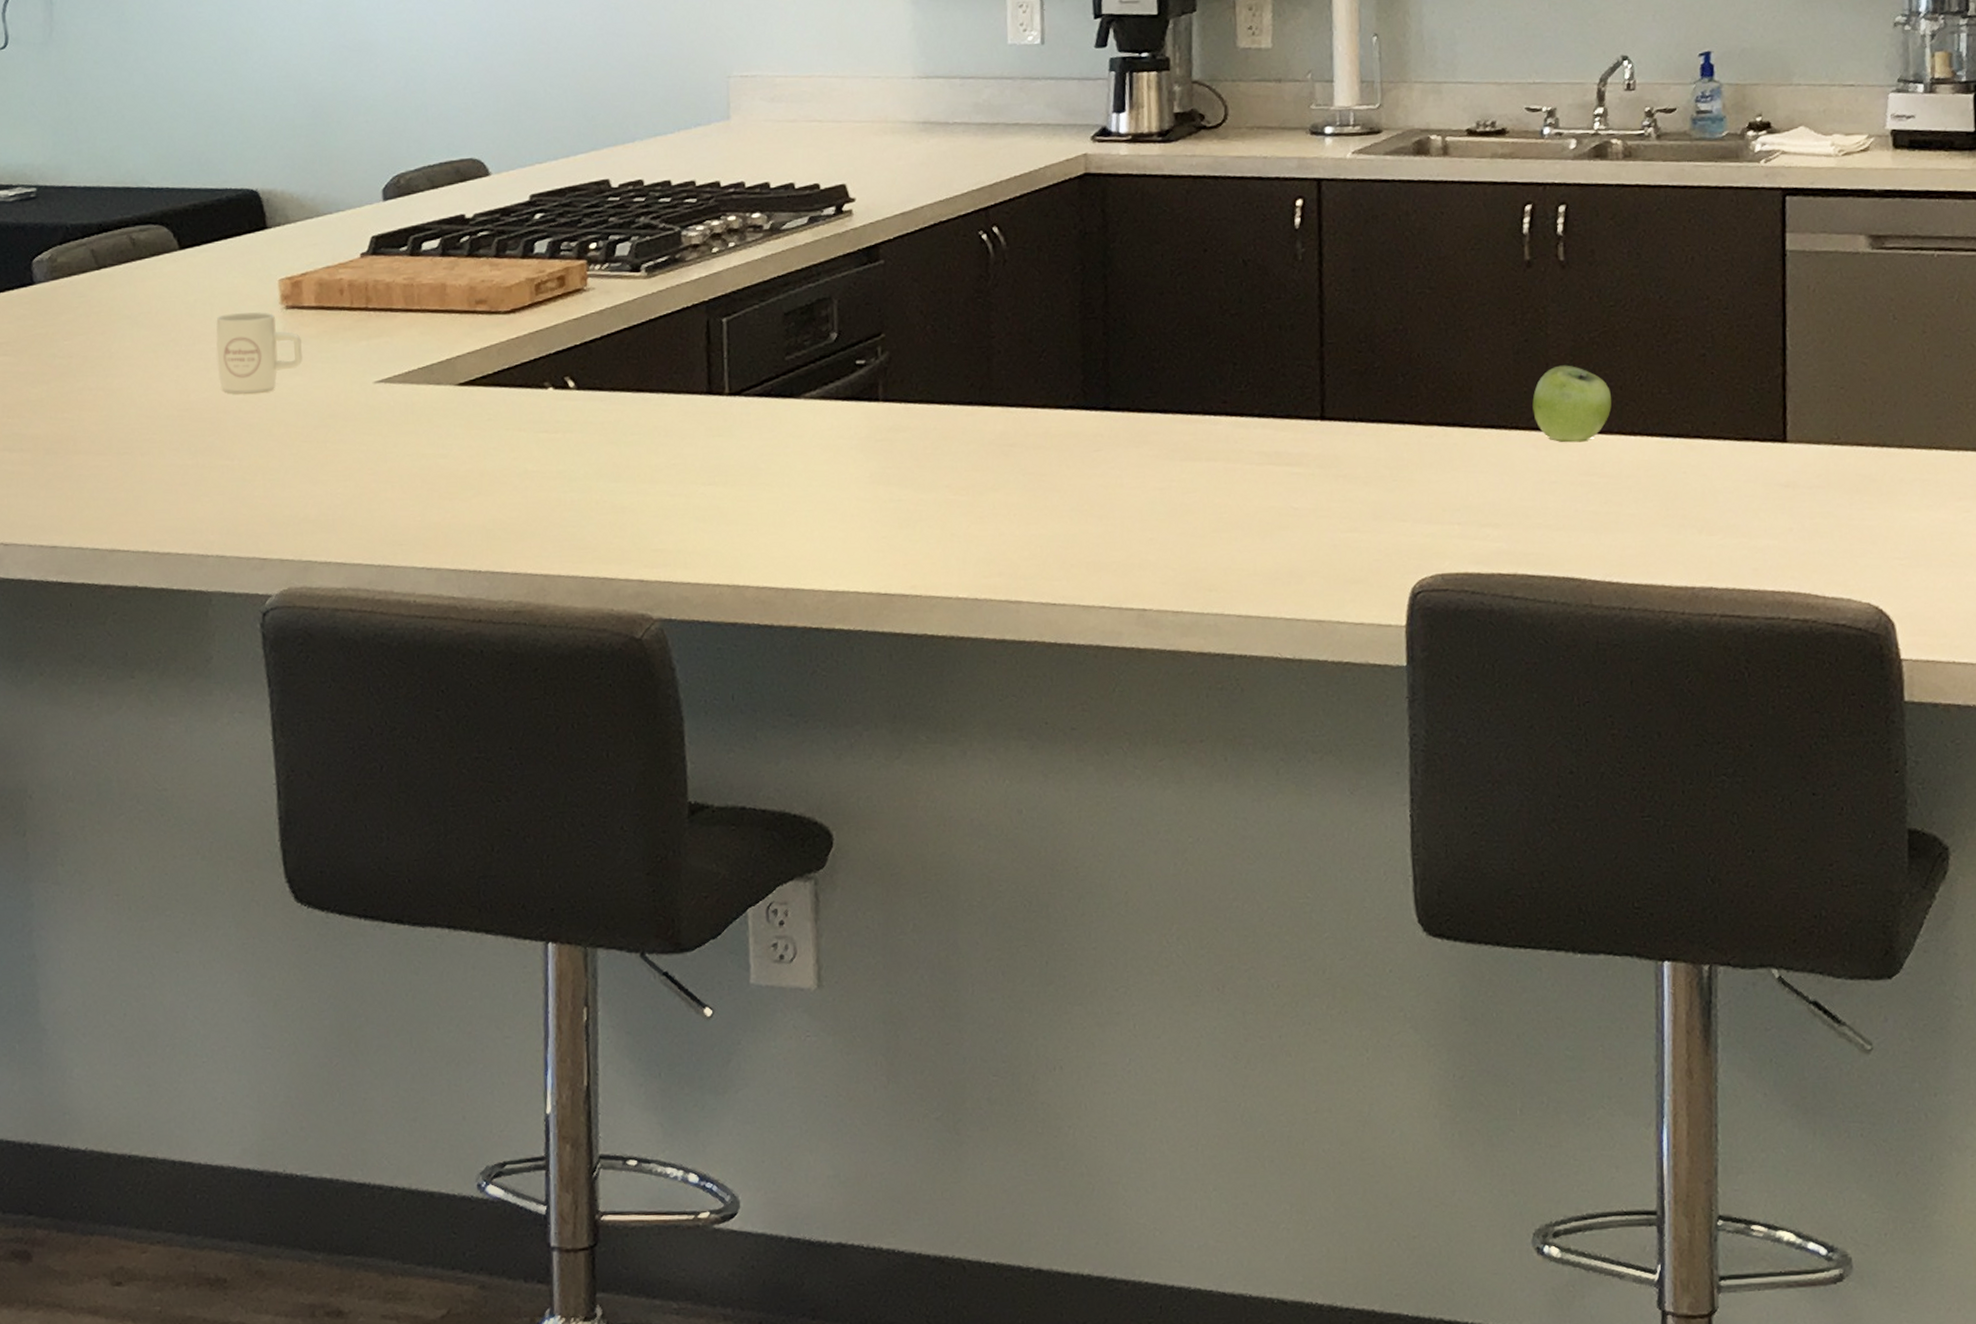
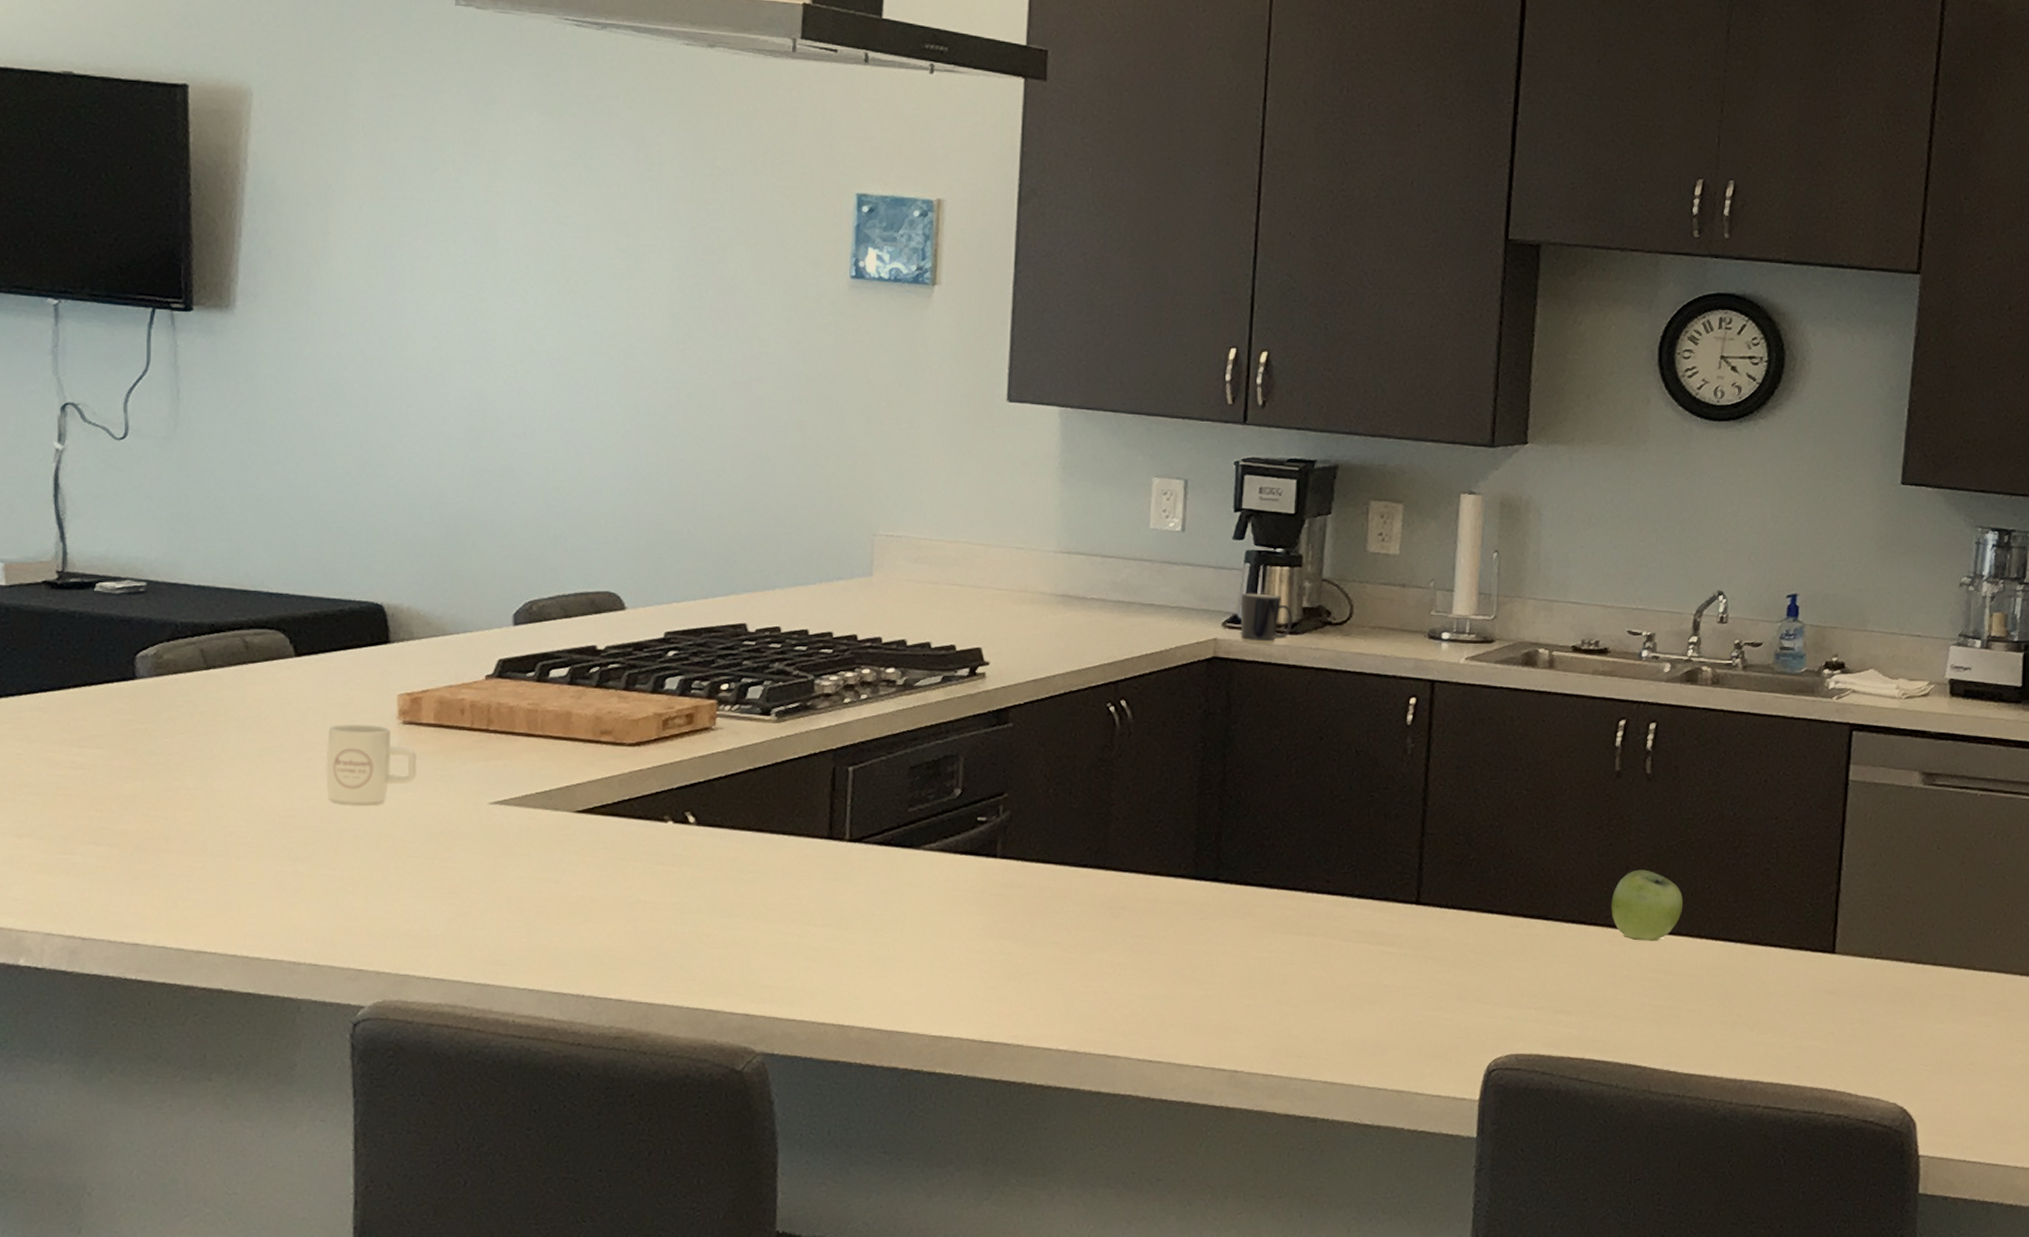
mug: none [1108,101,1165,157] -> present [1240,593,1293,645]

